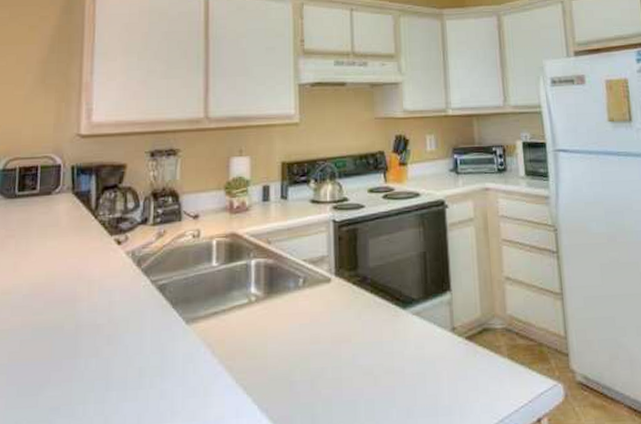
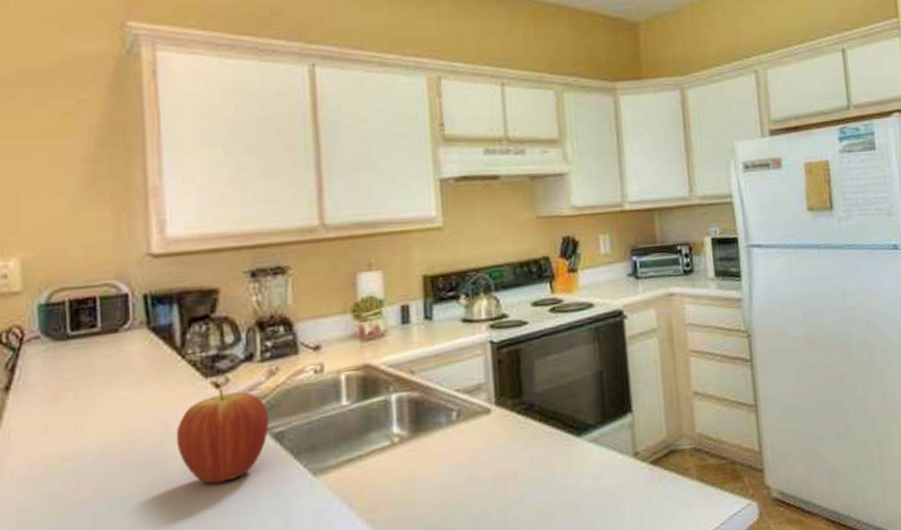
fruit: none [85,245,156,323] -> present [176,389,270,484]

